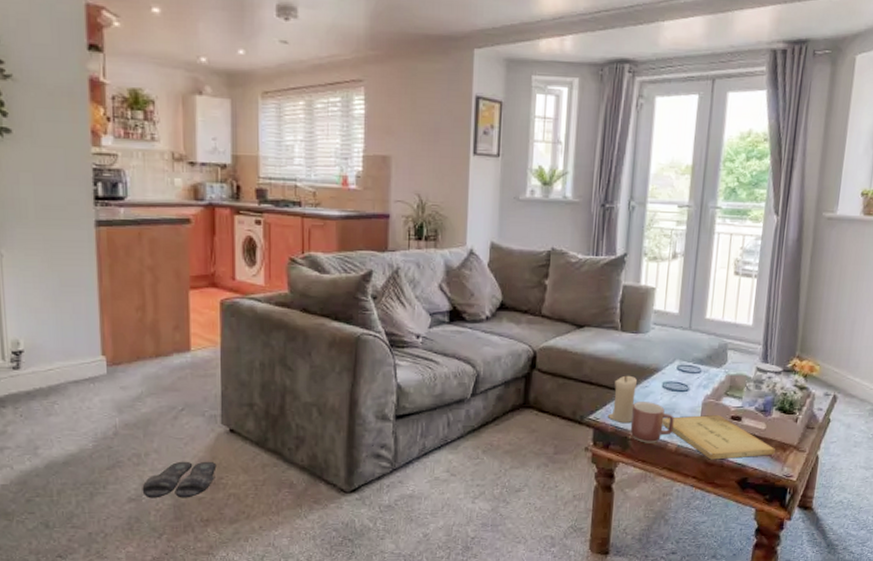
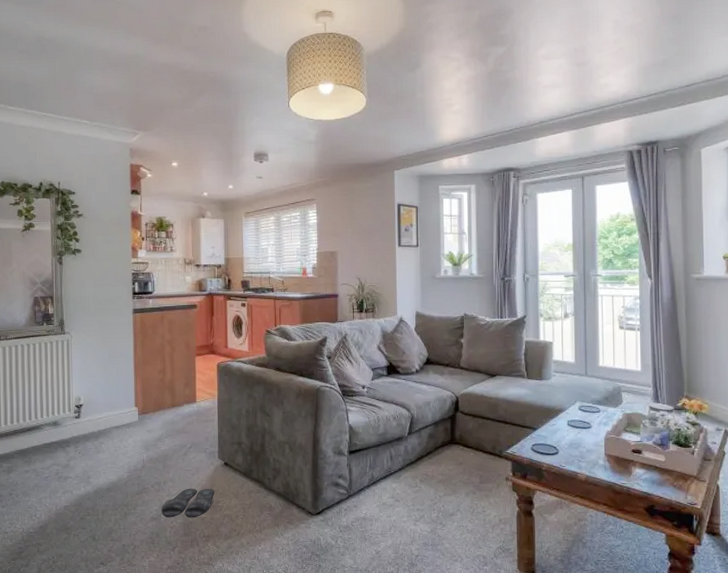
candle: present [607,375,637,424] -> none [522,415,545,457]
mug: present [630,402,674,443] -> none [543,438,581,474]
book: present [662,414,775,460] -> none [571,448,677,489]

